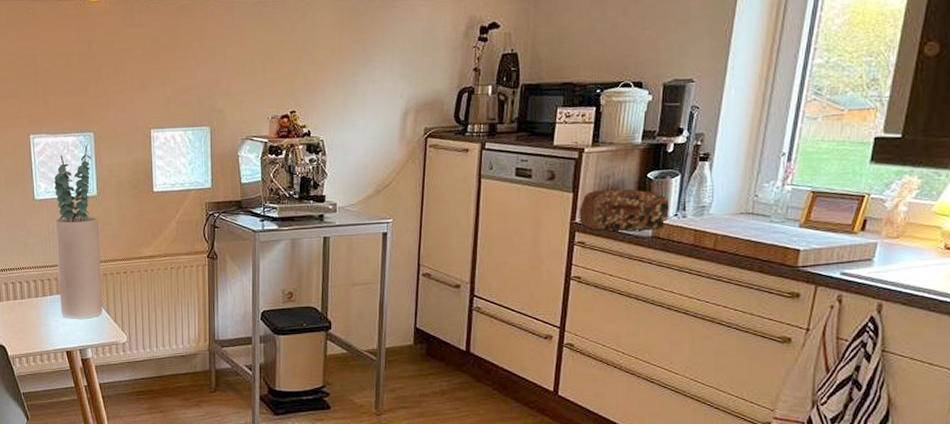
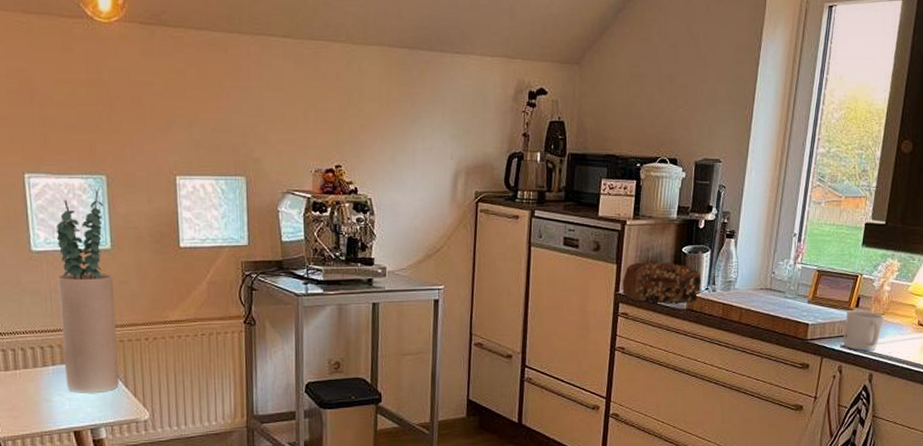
mug: none [844,234,898,280] -> present [843,310,884,352]

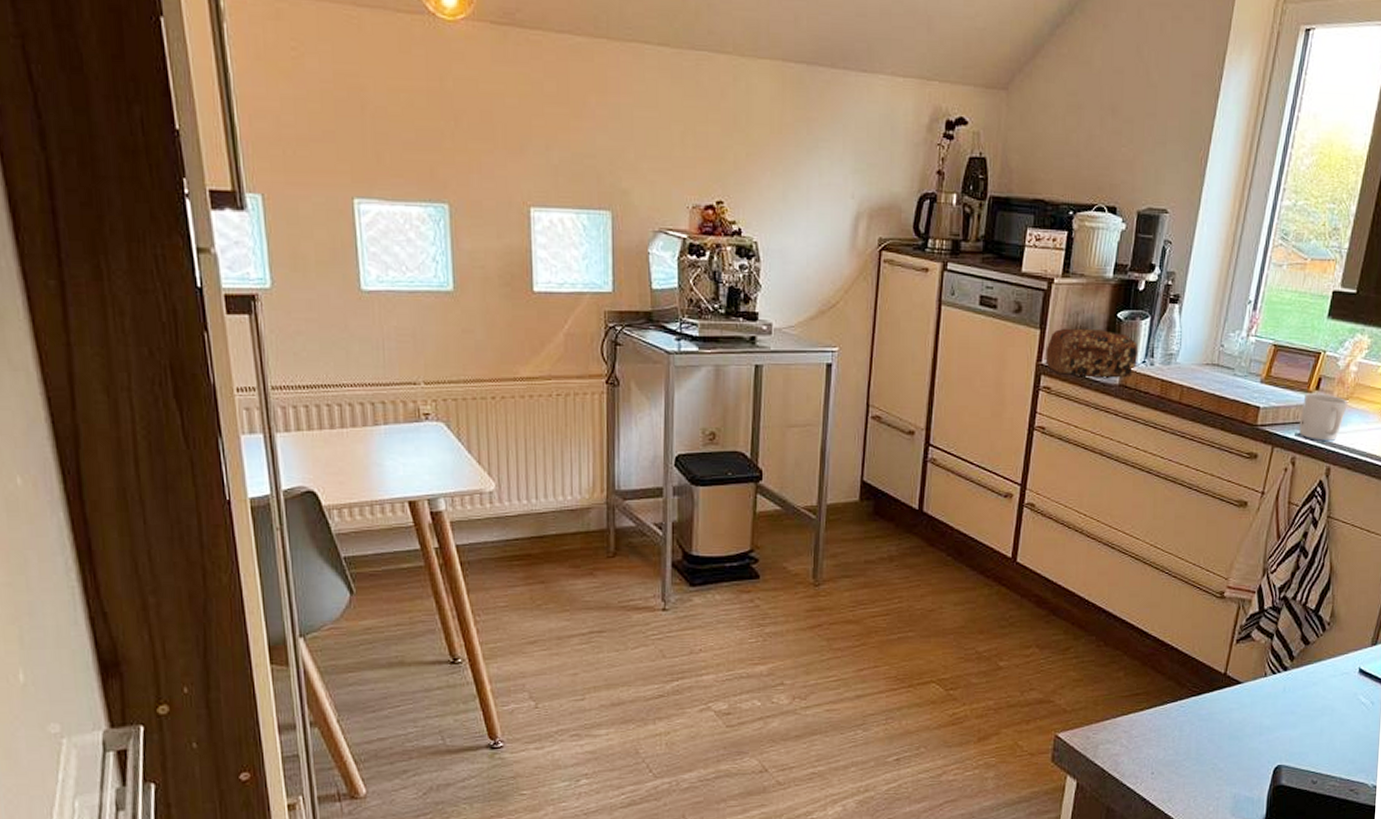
vase: present [57,190,119,395] -> none [391,221,461,459]

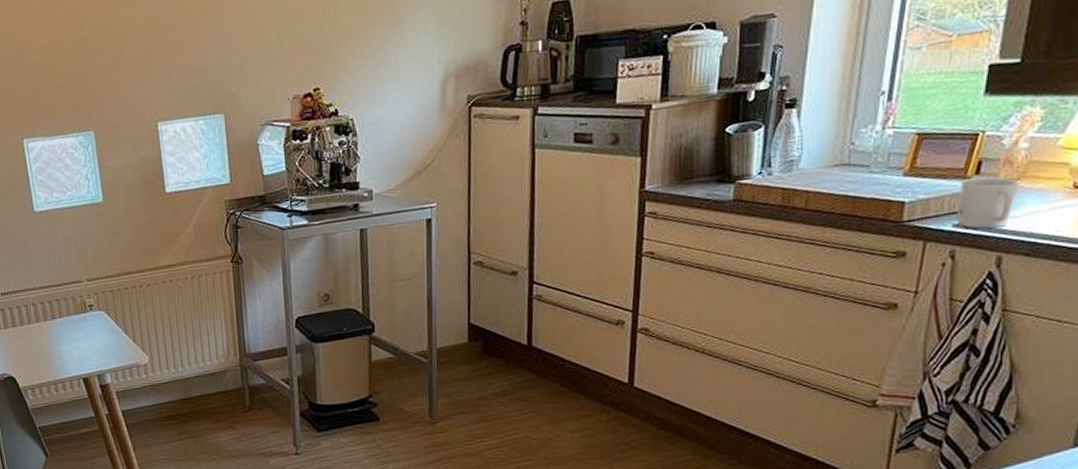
bread loaf: present [1045,328,1137,378] -> none [648,147,752,199]

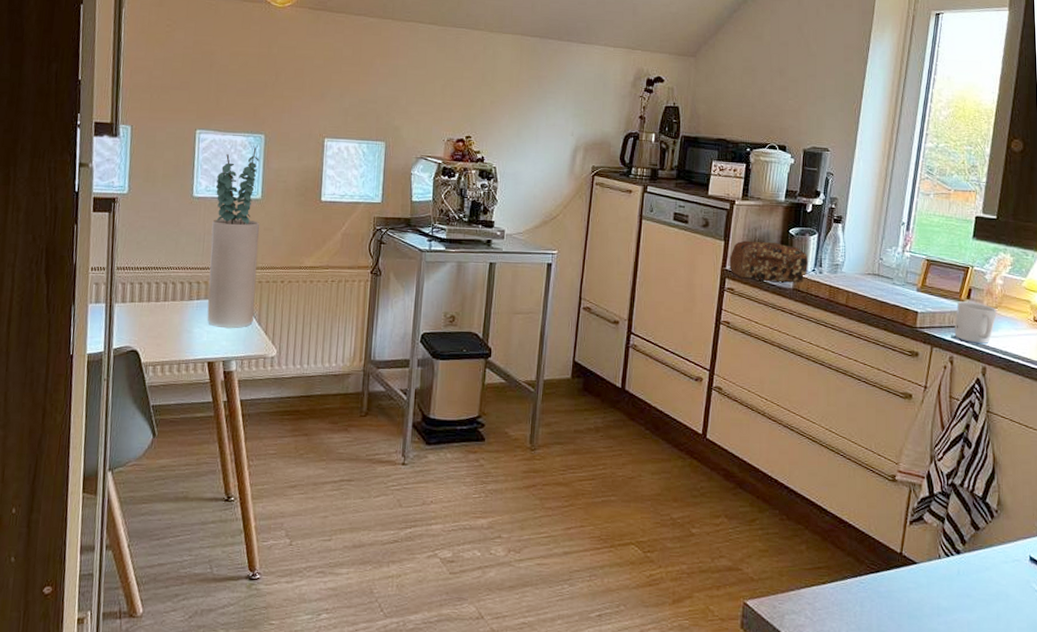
vase: none [54,147,119,343] -> present [207,147,260,329]
bread loaf: none [648,147,752,199] -> present [729,240,808,283]

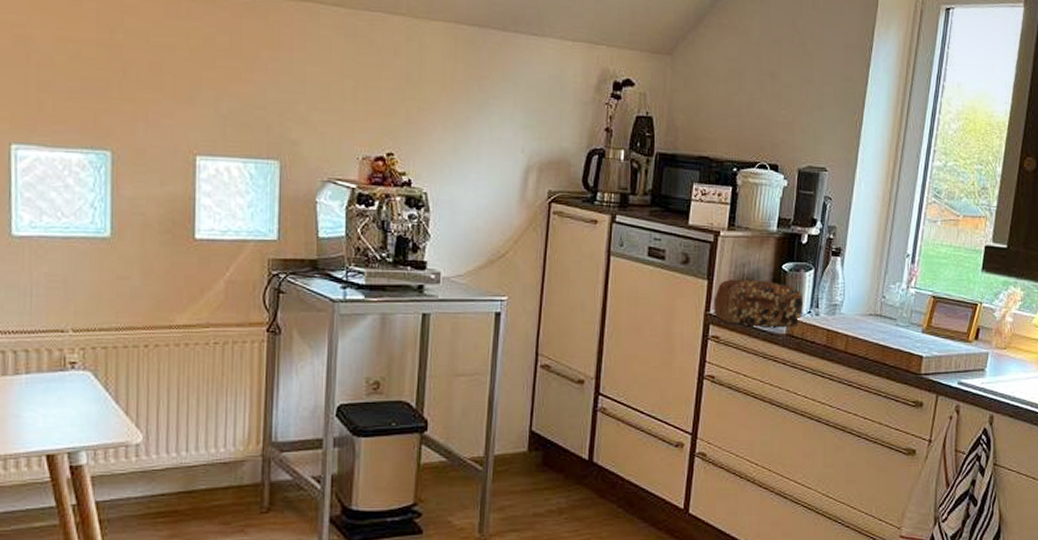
vase: present [207,147,260,329] -> none [41,168,111,410]
mug: present [954,301,997,345] -> none [961,343,1006,390]

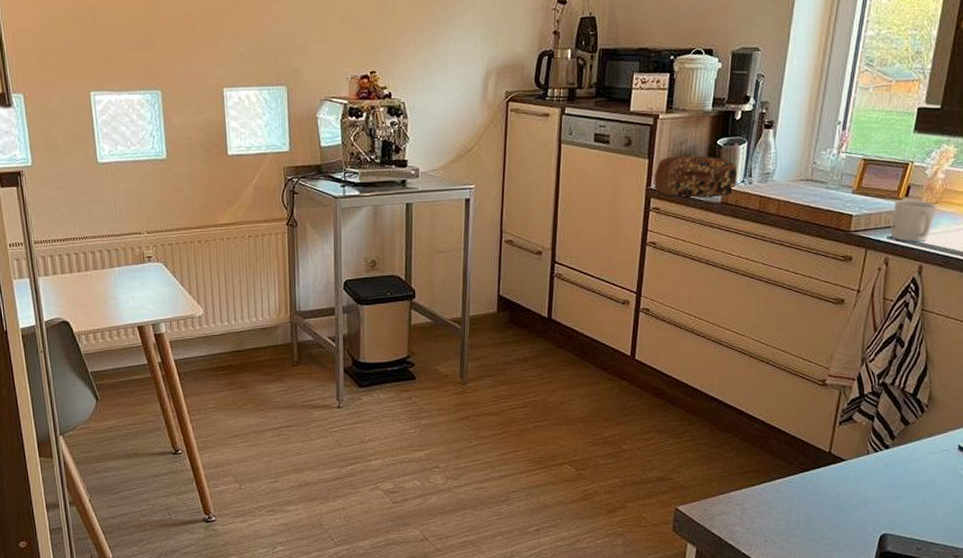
mug: none [961,343,1006,390] -> present [891,200,936,243]

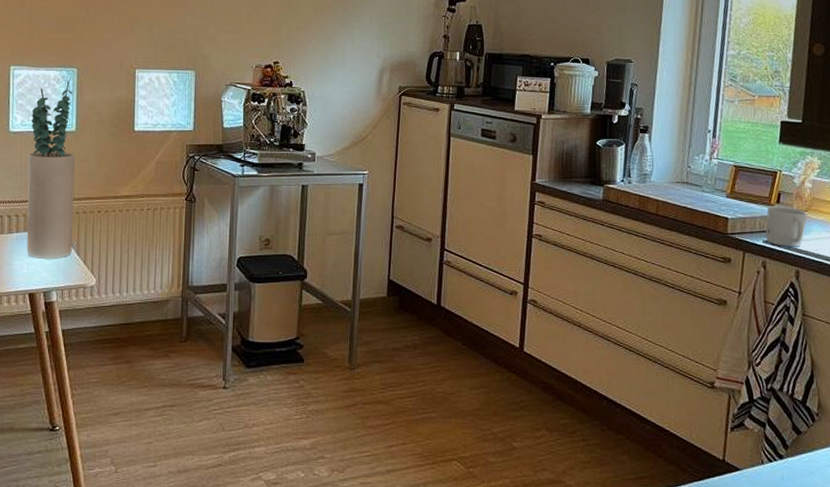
vase: none [119,105,176,293] -> present [26,81,76,260]
bread loaf: present [654,155,737,198] -> none [538,154,616,194]

